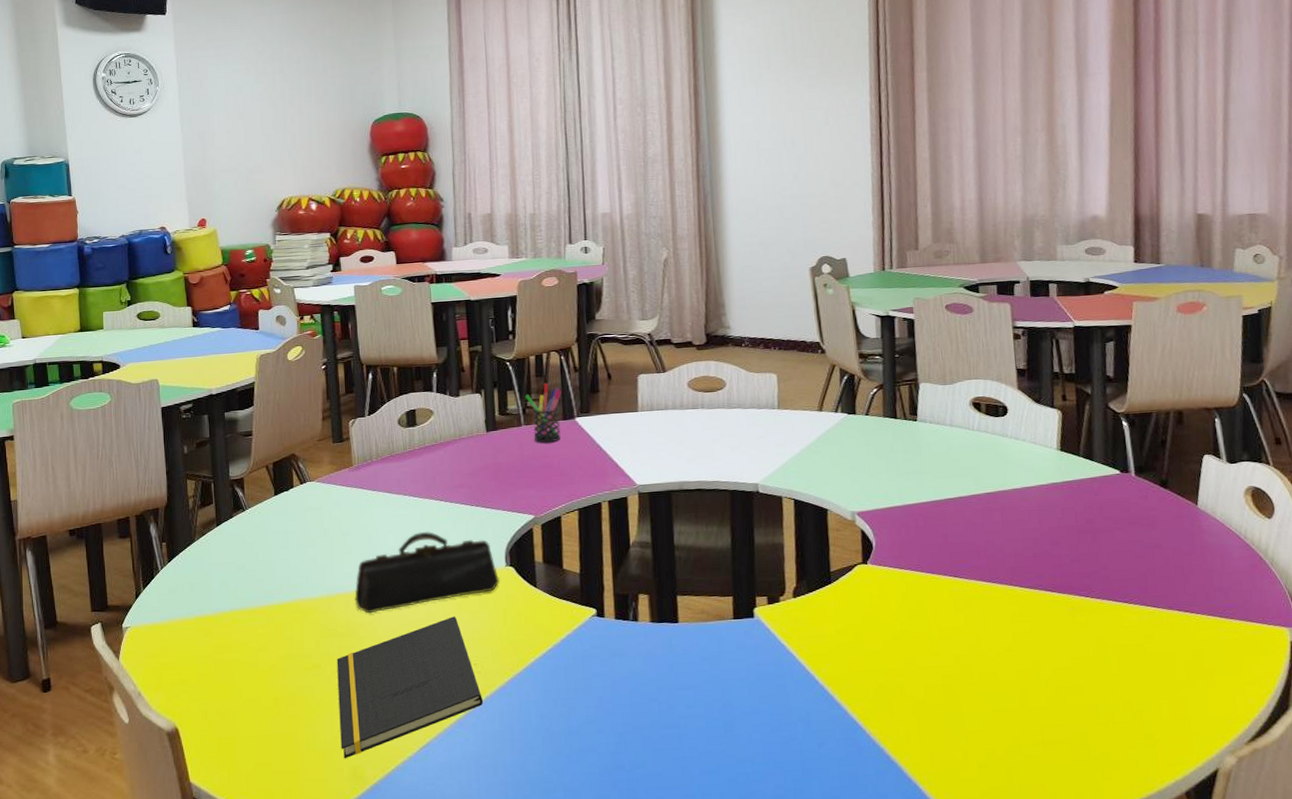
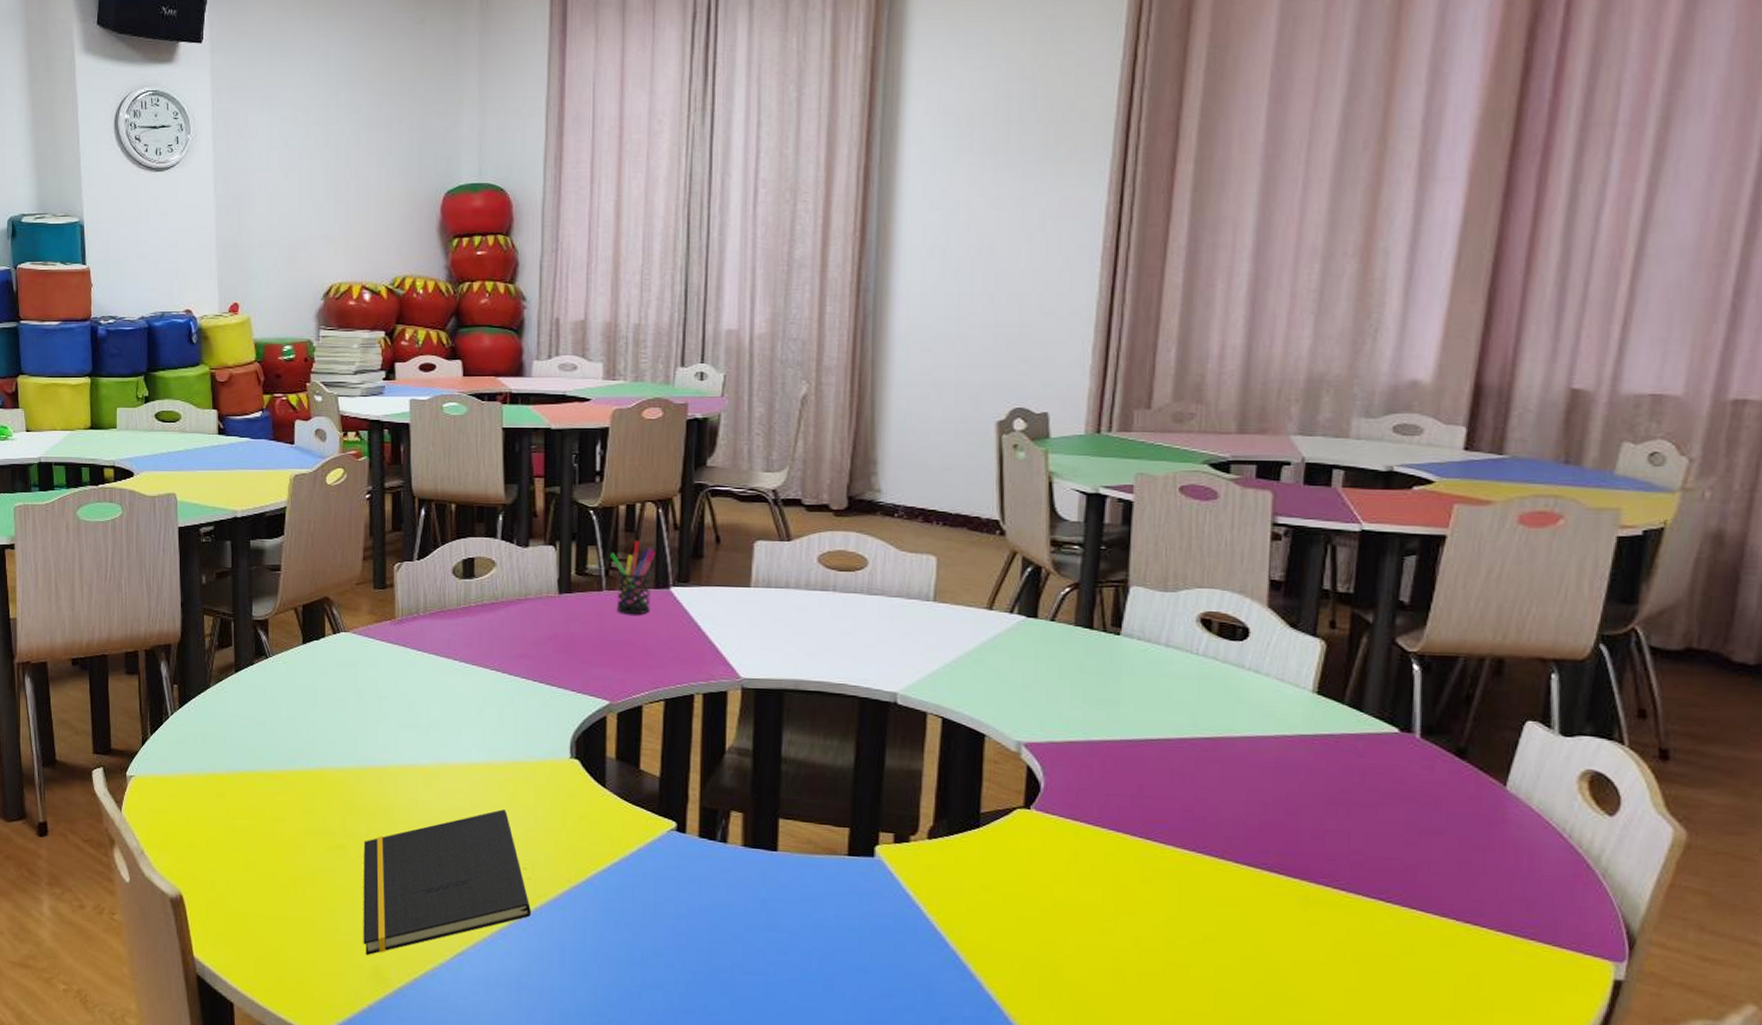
pencil case: present [354,531,499,614] -> none [389,705,561,795]

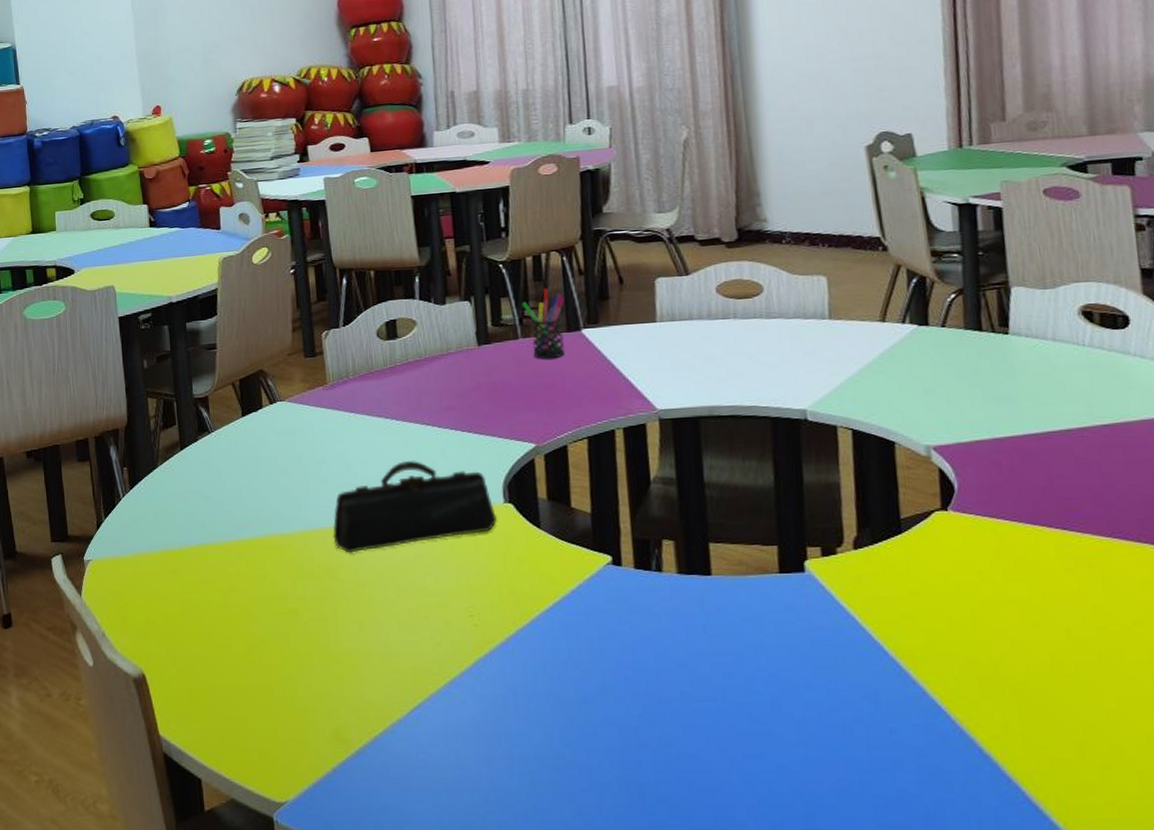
notepad: present [363,809,531,956] -> none [314,559,481,718]
pencil case: none [389,705,561,795] -> present [332,460,497,553]

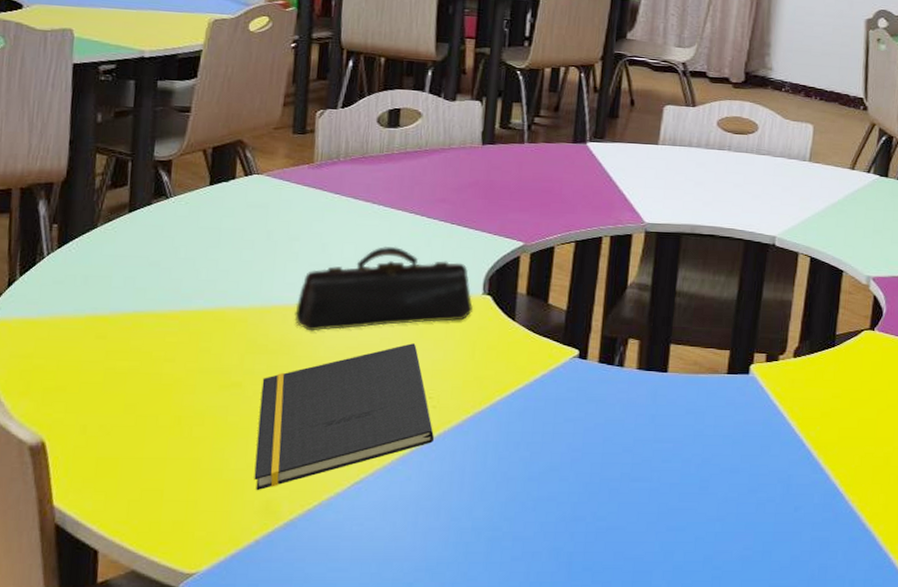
notepad: none [314,559,481,718] -> present [254,343,434,491]
pen holder: present [521,289,565,359] -> none [532,100,575,166]

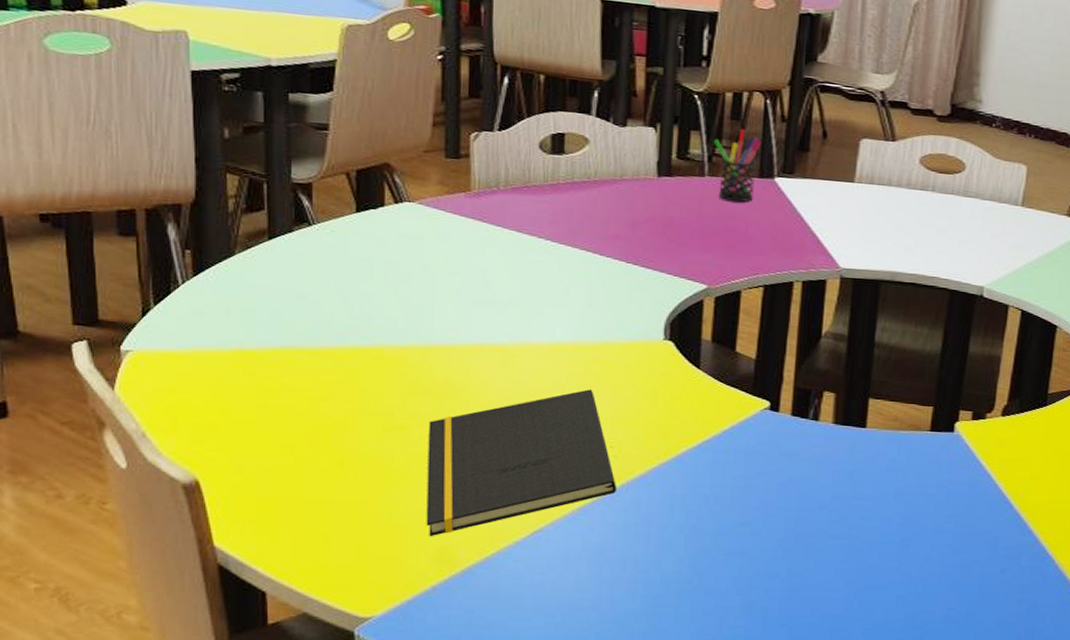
pencil case: present [295,246,473,332] -> none [459,285,653,374]
pen holder: none [532,100,575,166] -> present [713,129,761,203]

